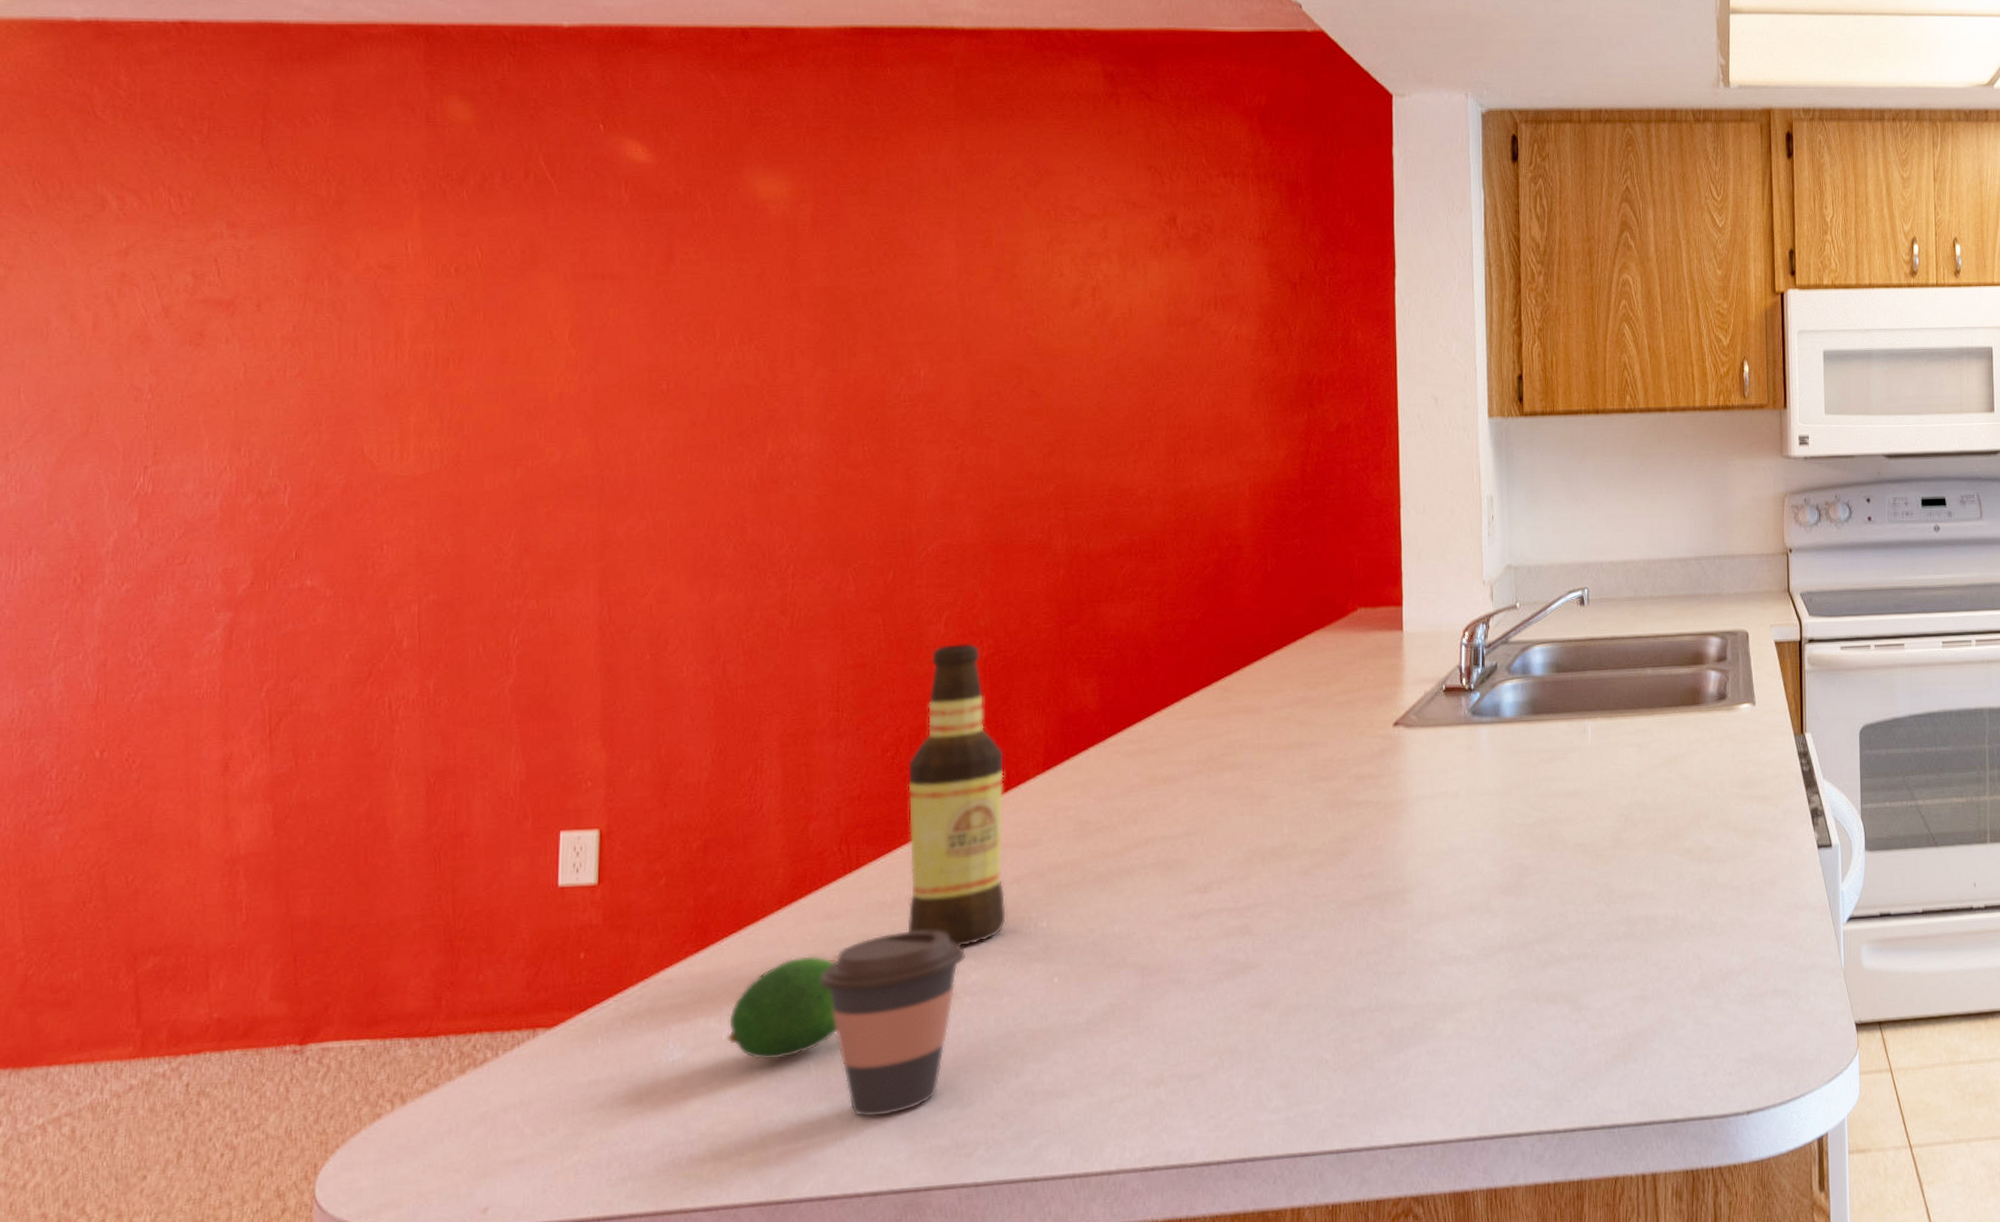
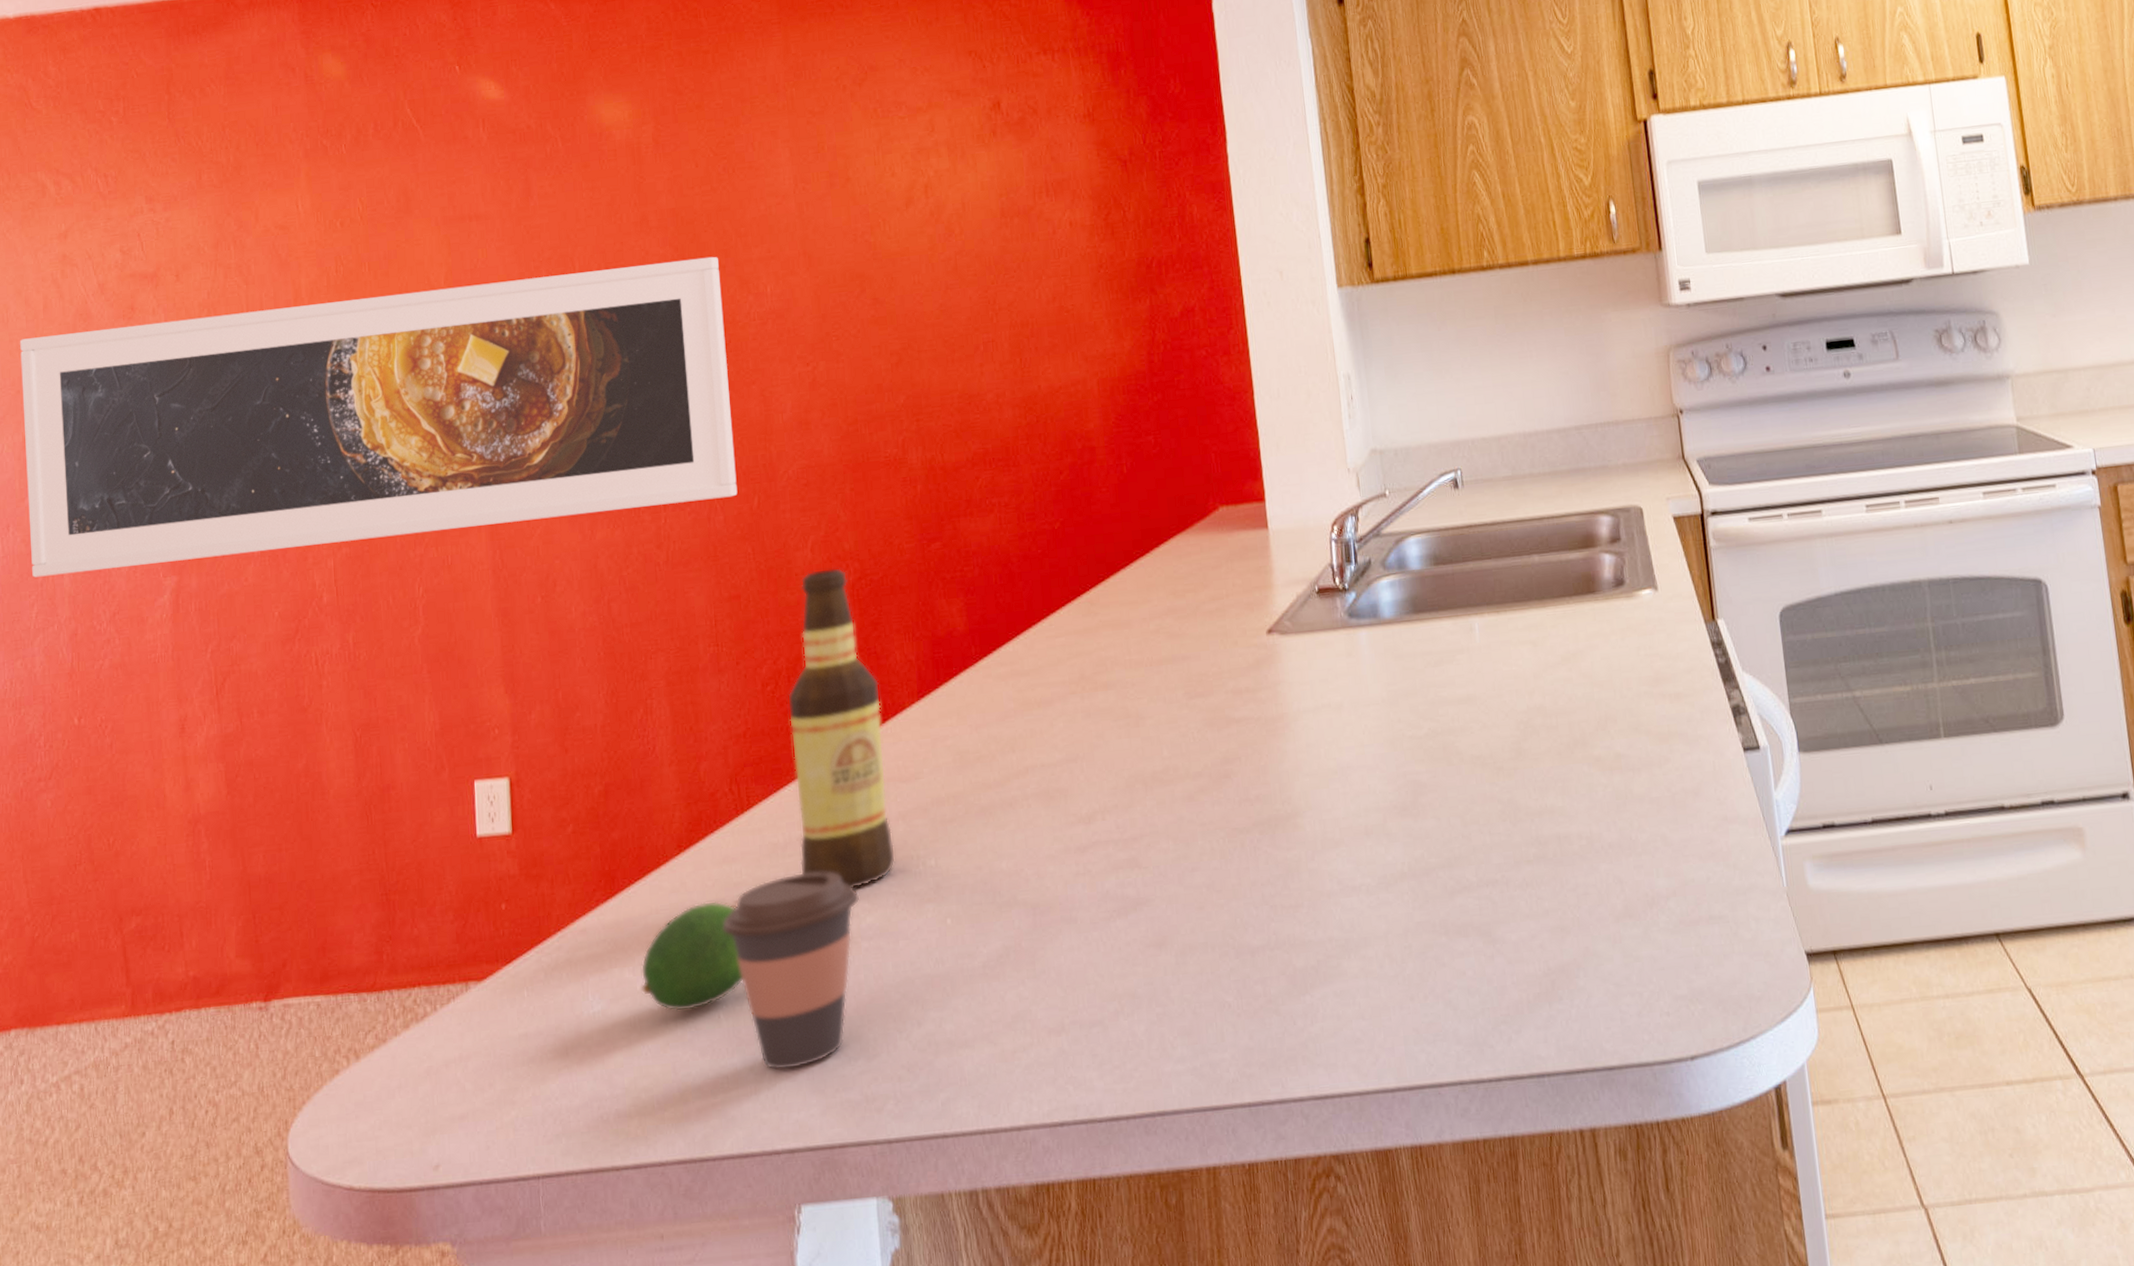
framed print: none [56,336,873,604] -> present [20,256,738,578]

